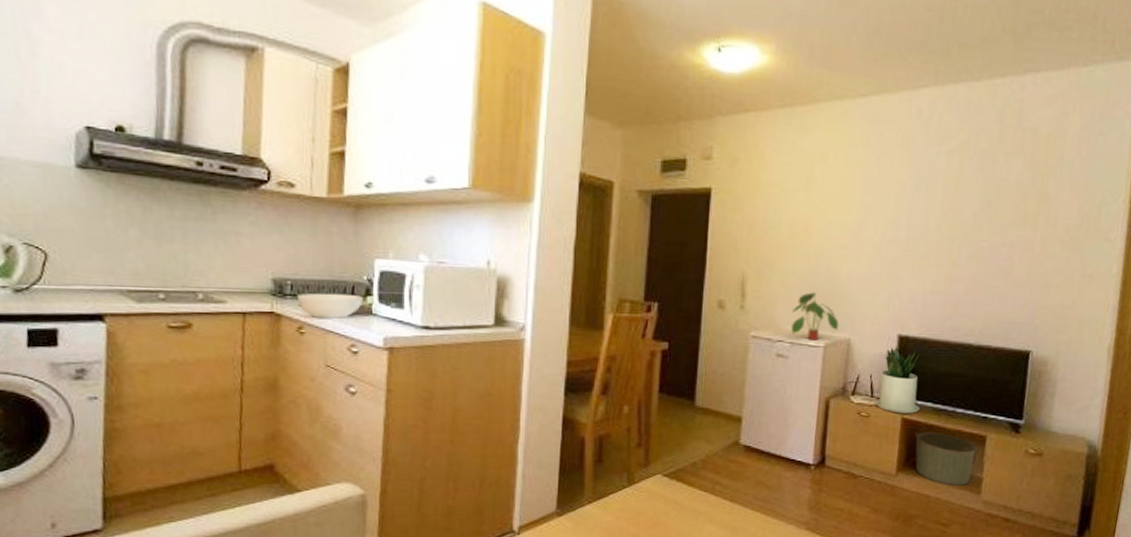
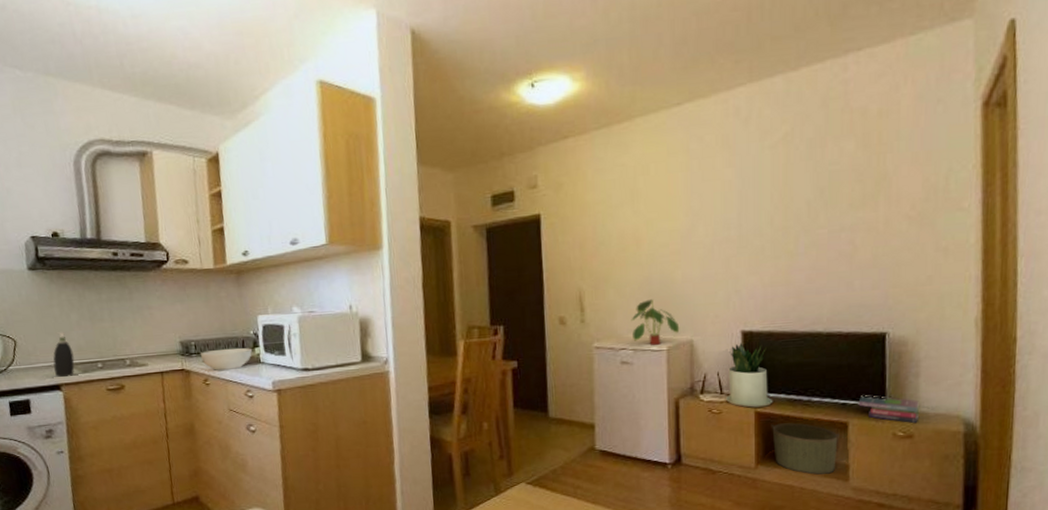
soap dispenser: none [97,250,128,307] -> present [53,332,75,378]
books: none [997,410,1052,443] -> present [858,395,920,424]

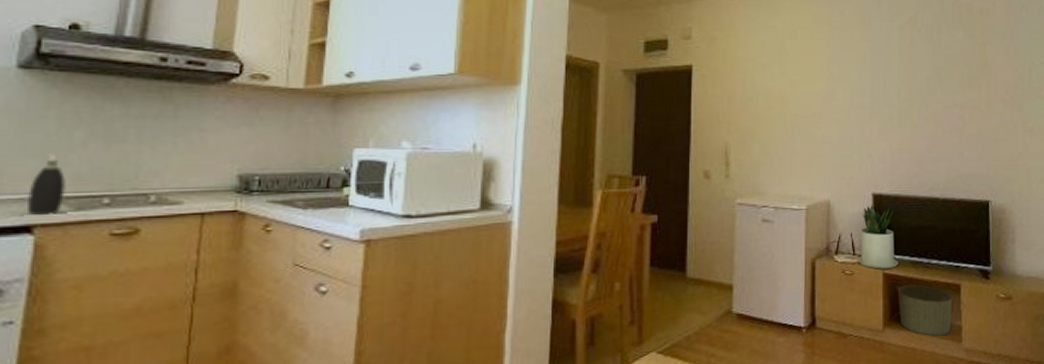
bowl: present [200,347,253,370] -> none [264,186,340,214]
plant: present [631,299,680,345] -> none [773,158,818,204]
books: present [858,395,920,424] -> none [968,258,1016,286]

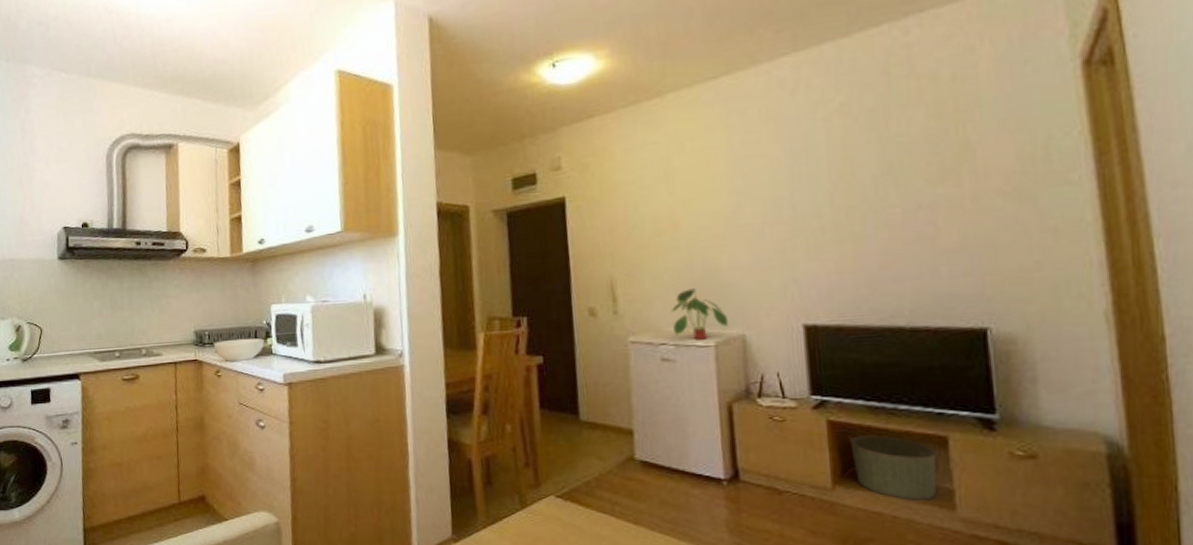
soap dispenser: present [28,153,66,216] -> none [74,320,94,367]
bowl: none [264,186,340,214] -> present [213,338,265,361]
plant: none [773,158,818,204] -> present [671,288,729,340]
planter: present [858,205,899,269] -> none [790,338,849,416]

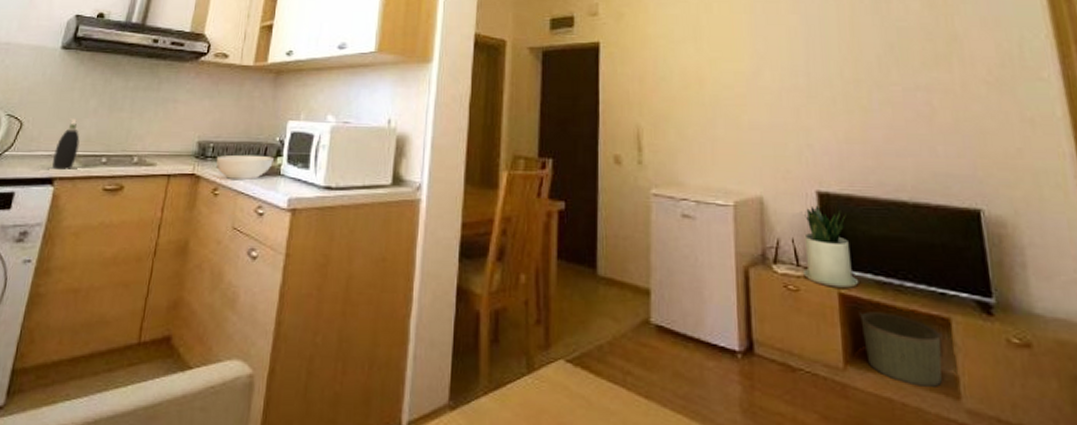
soap dispenser: none [74,320,94,367] -> present [52,118,80,171]
plant: present [671,288,729,340] -> none [693,145,748,198]
planter: none [790,338,849,416] -> present [803,205,859,288]

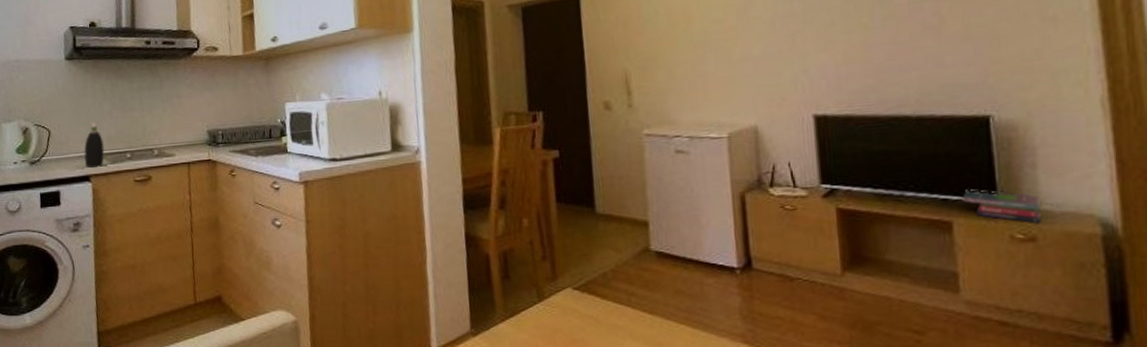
bowl: present [216,154,275,180] -> none [227,136,280,161]
planter: present [803,205,859,288] -> none [800,128,858,204]
basket: present [858,311,942,387] -> none [857,221,943,284]
books: none [959,285,1035,329] -> present [962,189,1042,224]

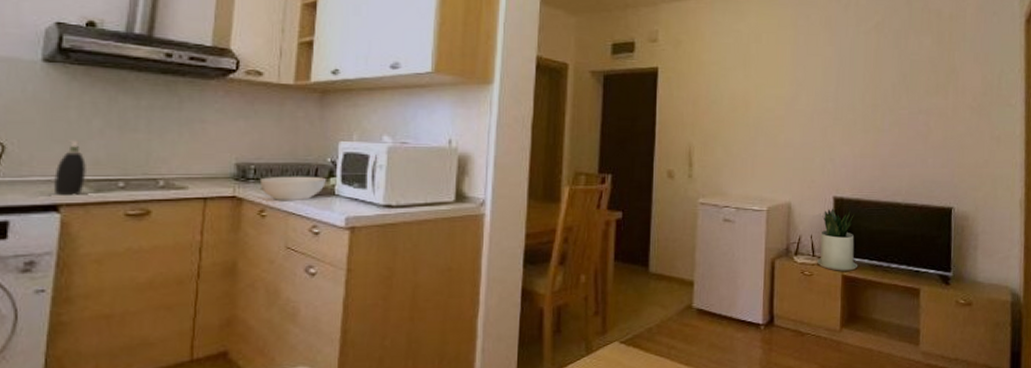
bowl: none [227,136,280,161] -> present [259,176,327,200]
planter: none [800,128,858,204] -> present [817,208,858,271]
books: present [962,189,1042,224] -> none [928,264,978,293]

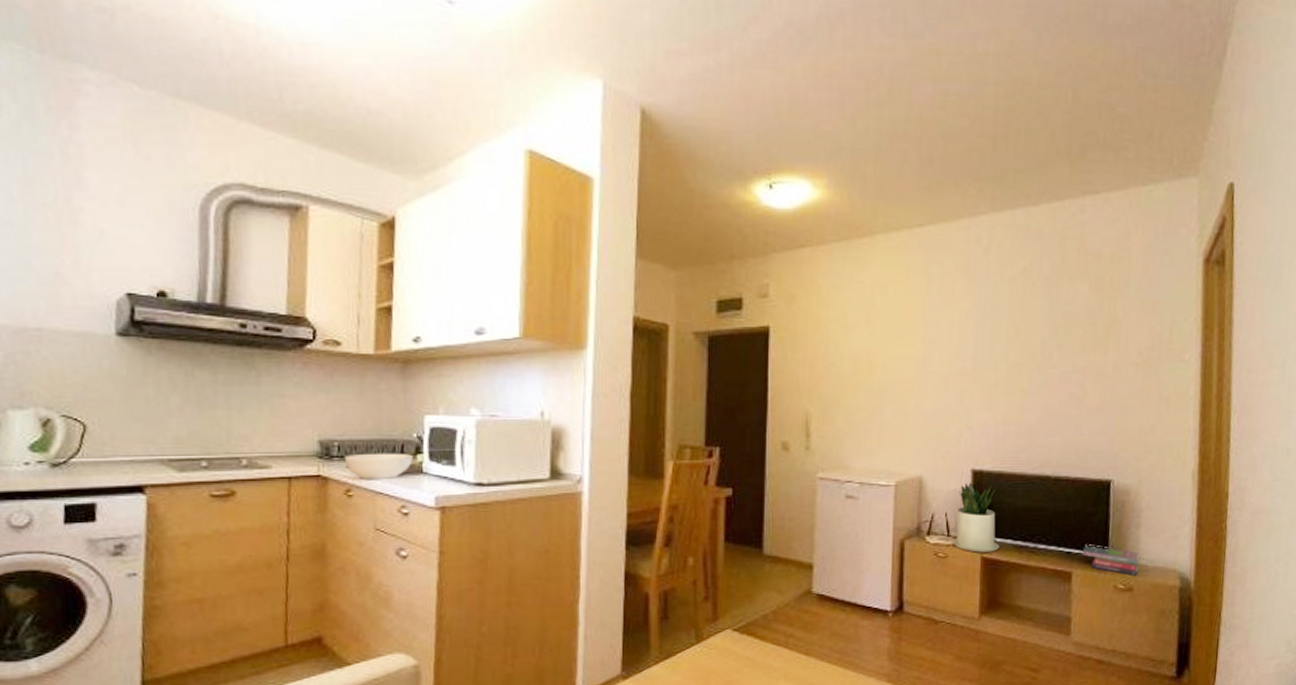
soap dispenser: present [54,140,86,197] -> none [137,418,169,477]
books: none [928,264,978,293] -> present [1082,544,1140,577]

